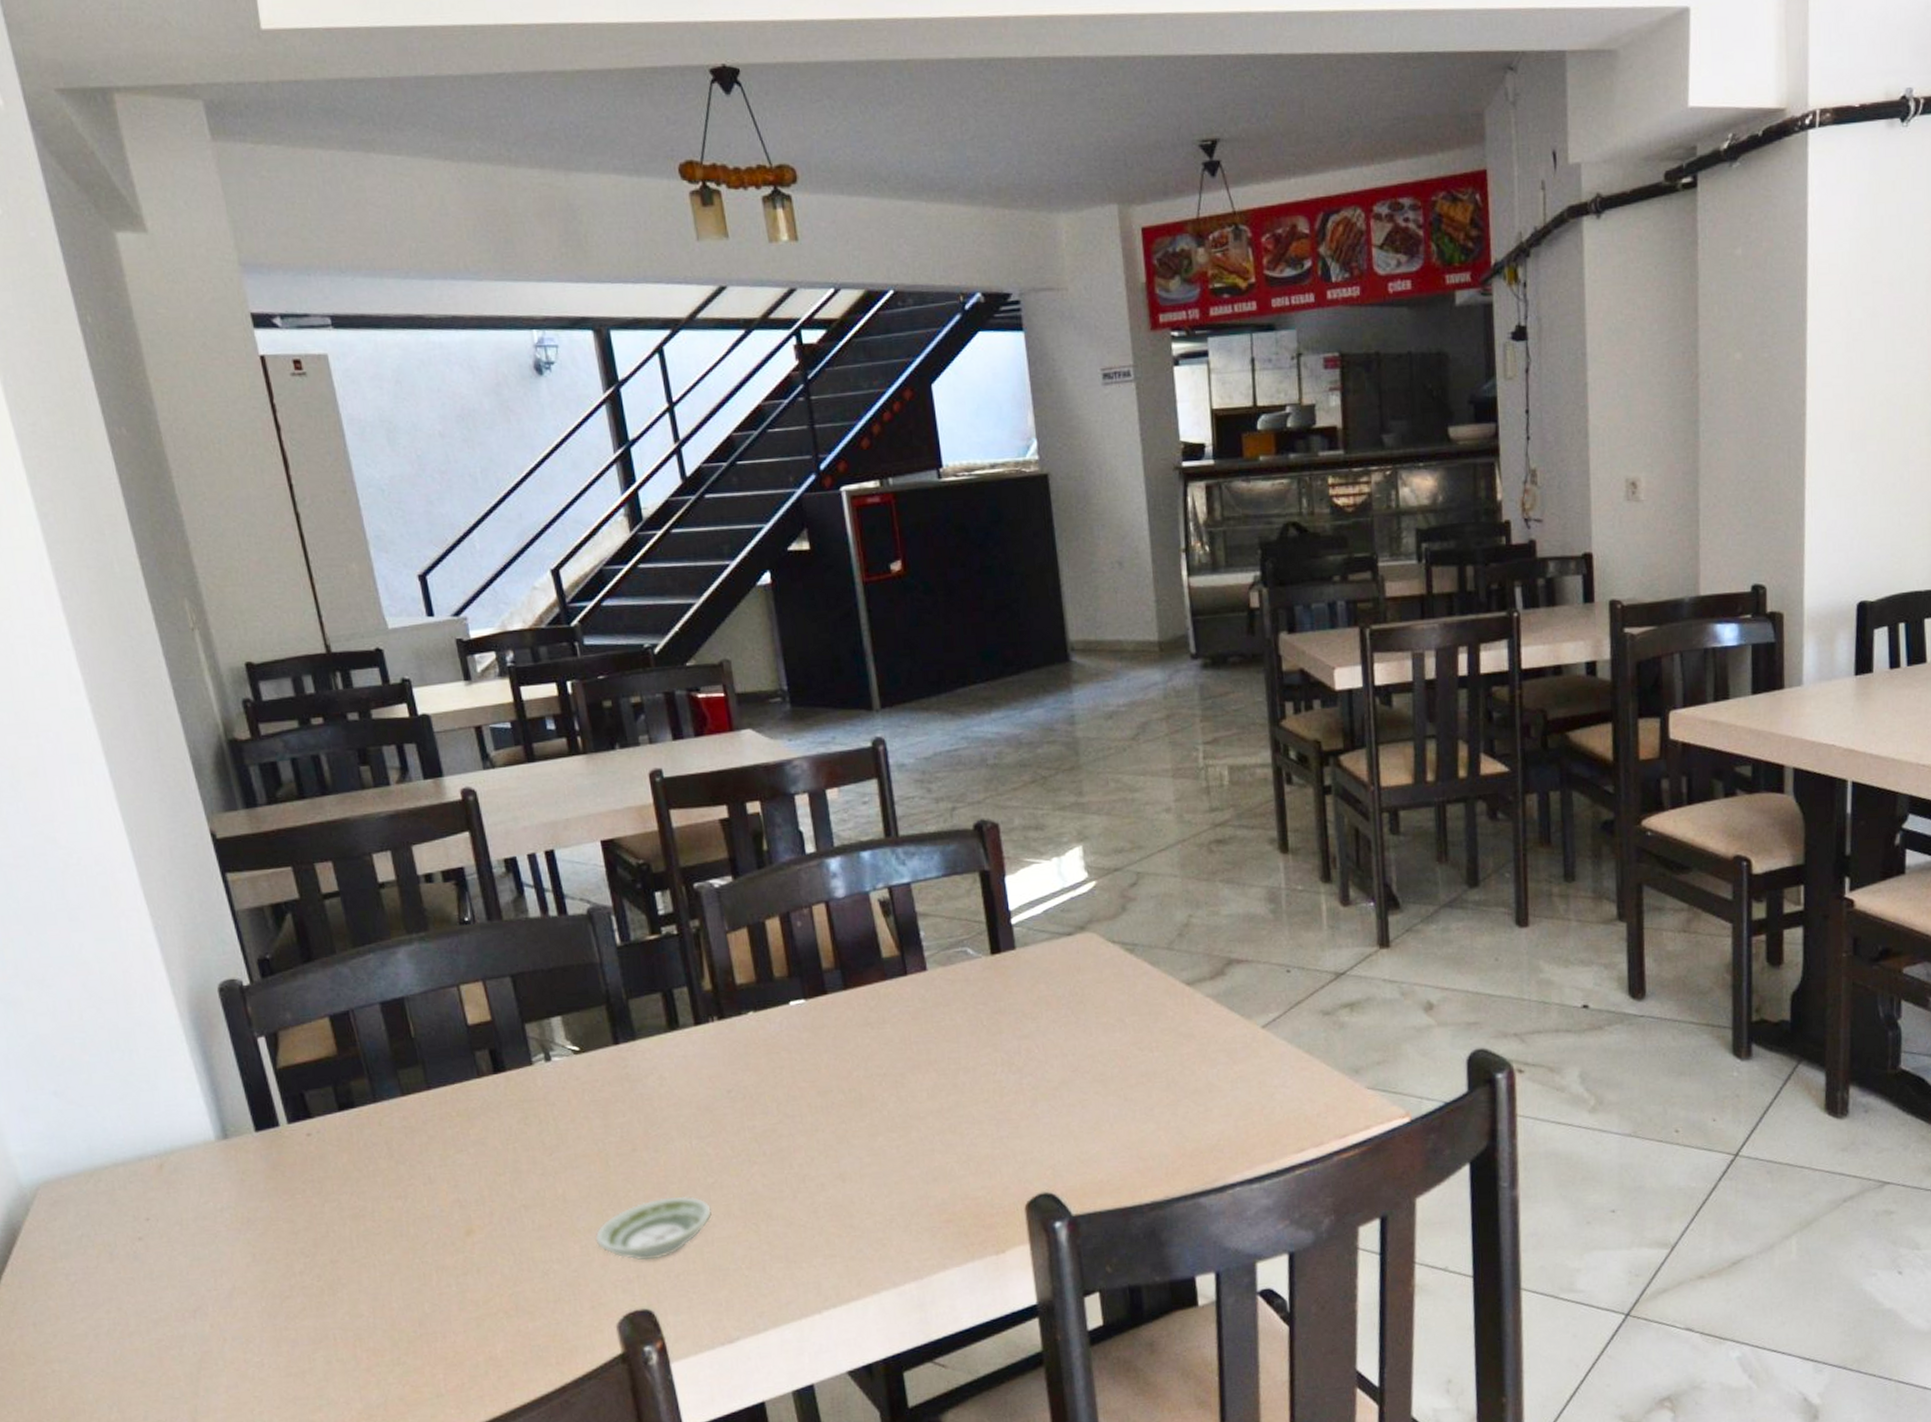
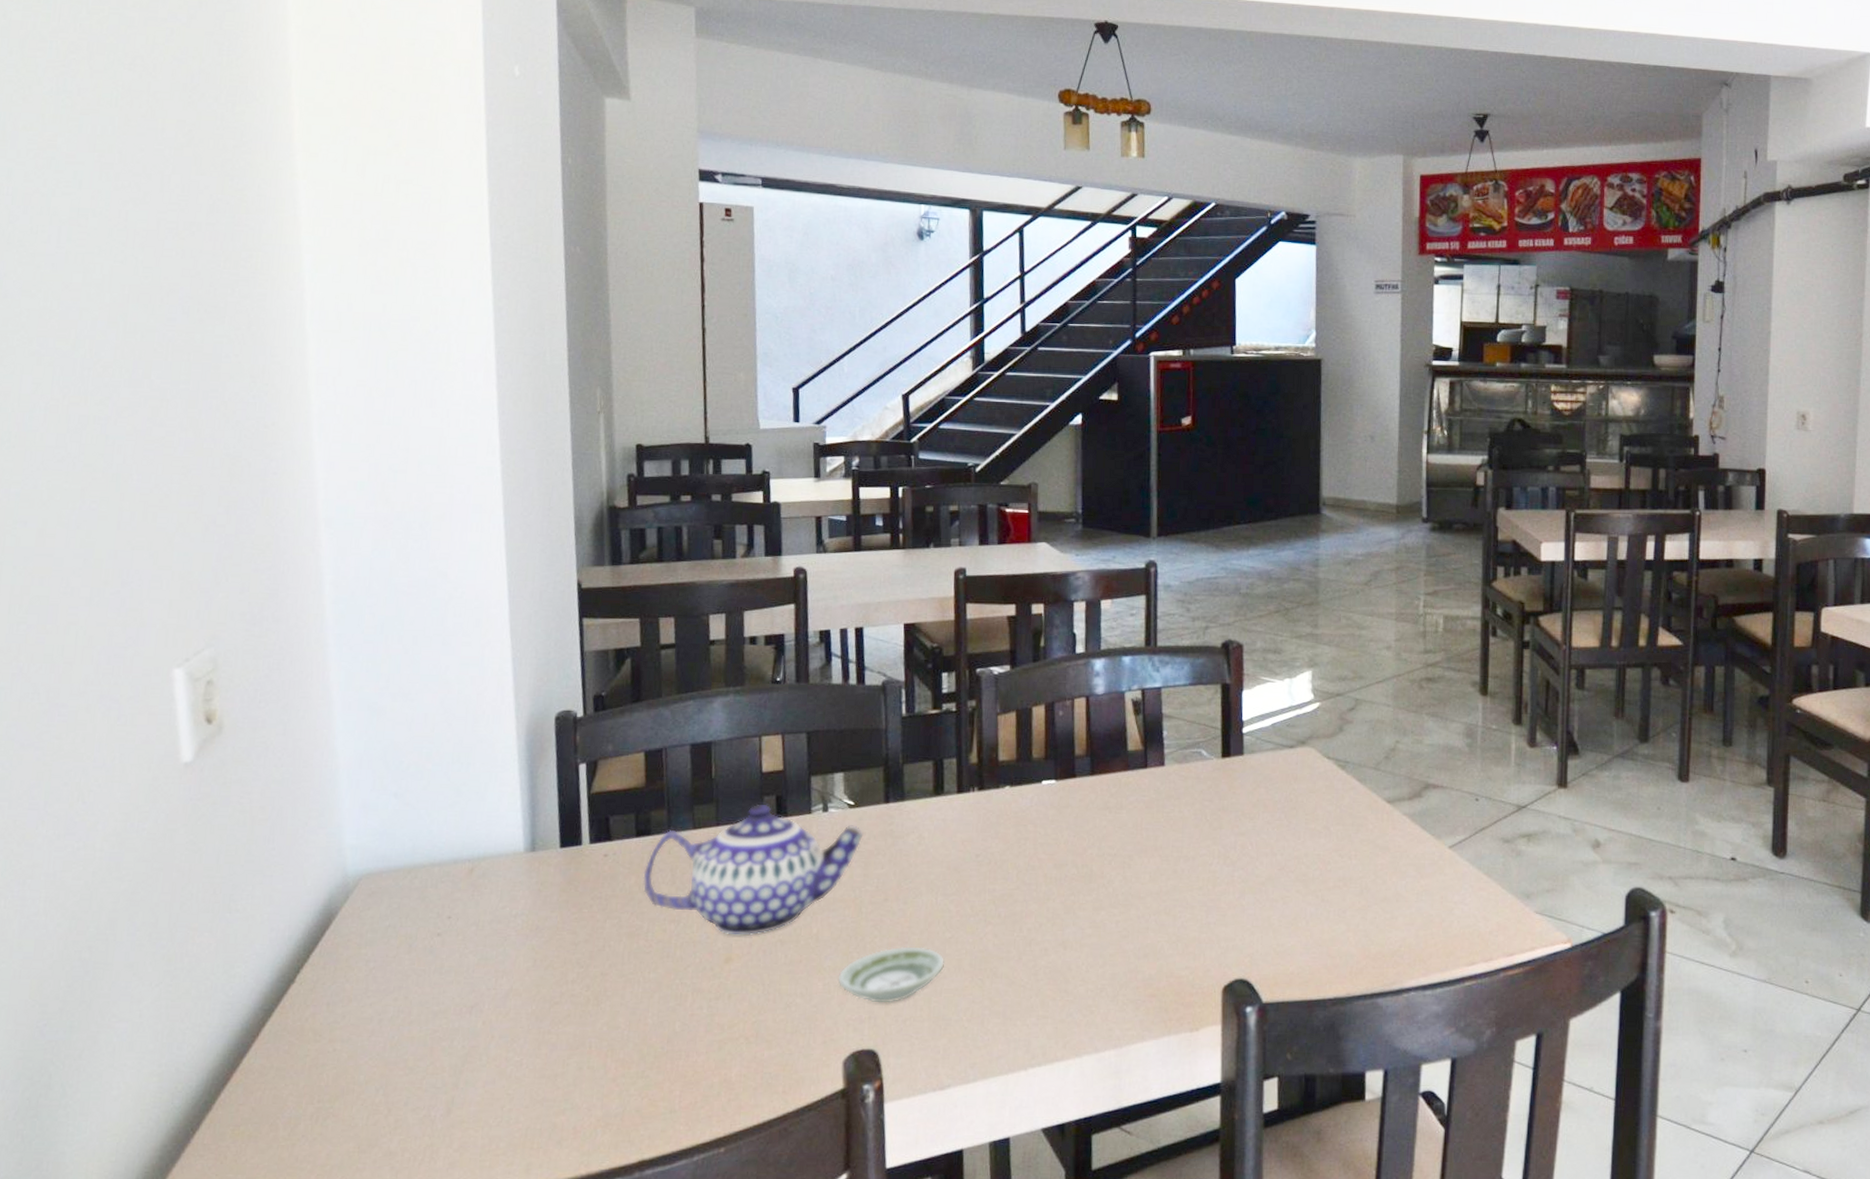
teapot: none [355,1059,596,1206] -> present [643,804,864,936]

